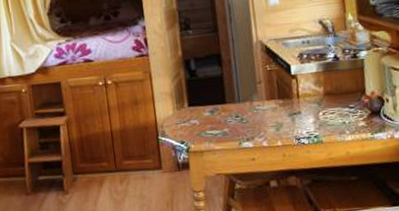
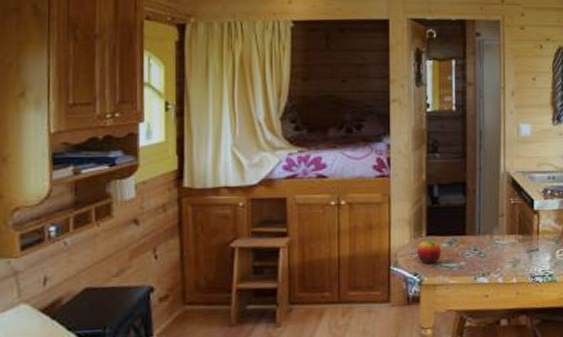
fruit: none [181,109,205,133] -> present [416,238,442,264]

